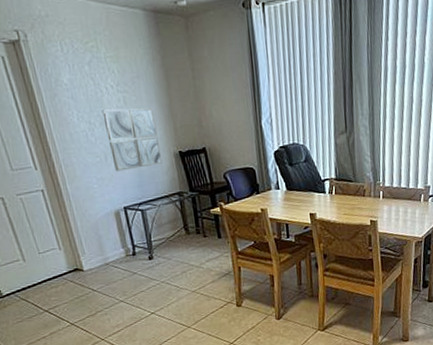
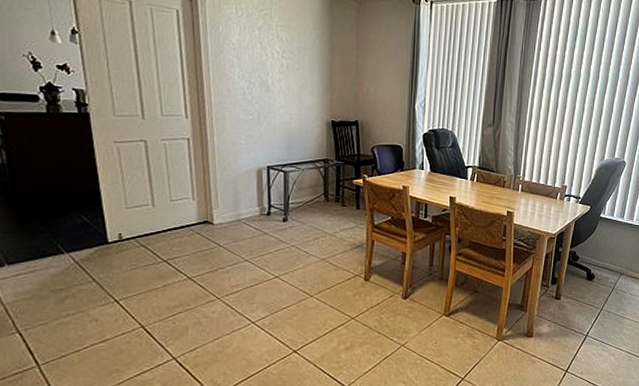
wall art: present [102,107,163,172] -> none [263,72,314,132]

